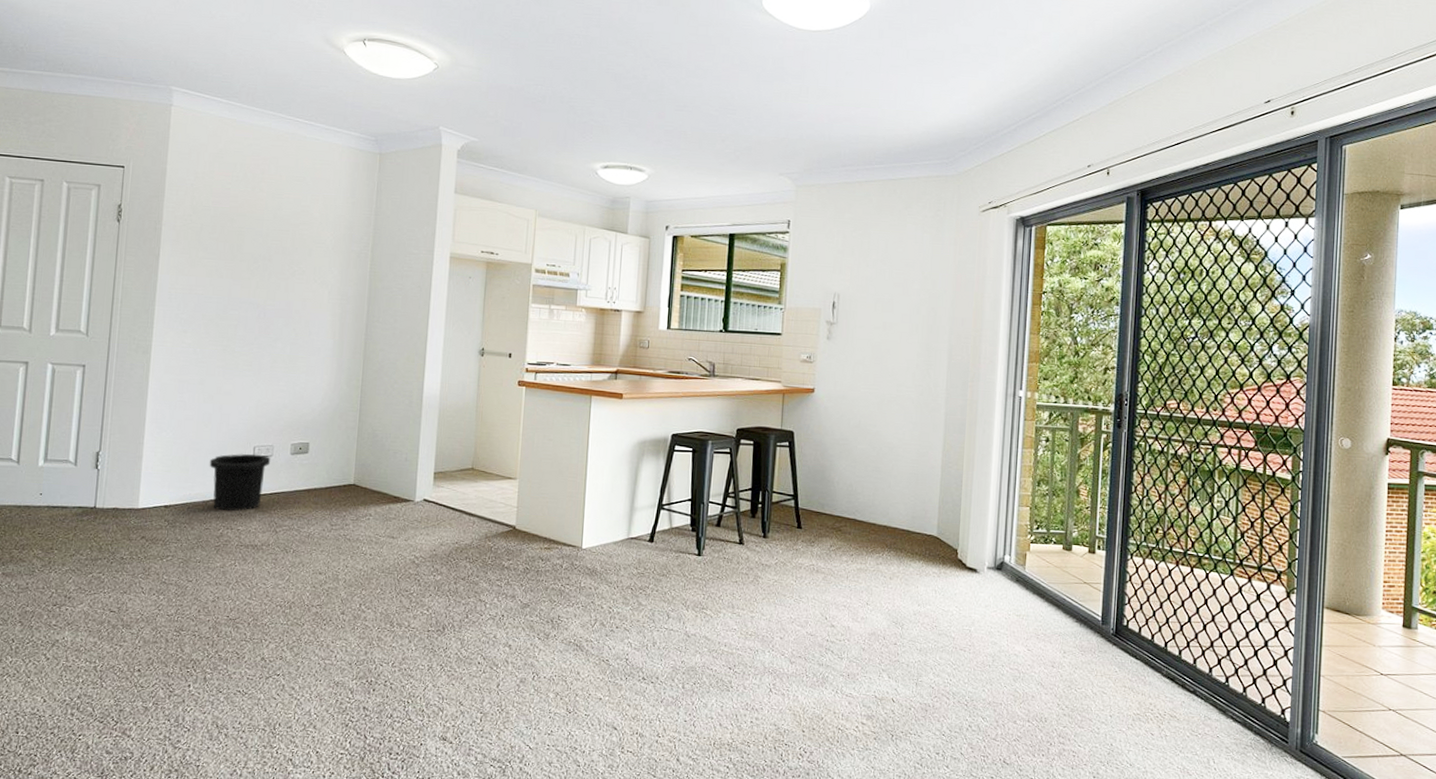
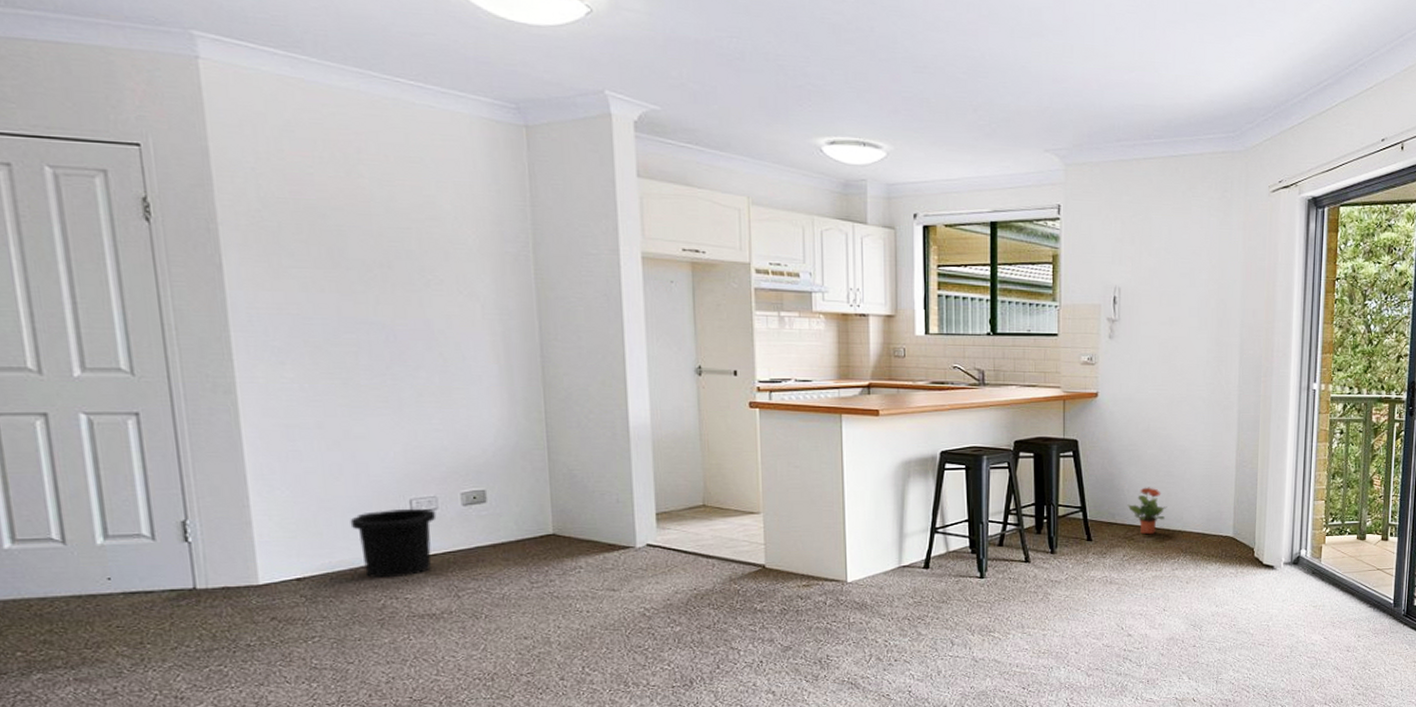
potted plant: none [836,480,874,528] -> present [1127,487,1167,535]

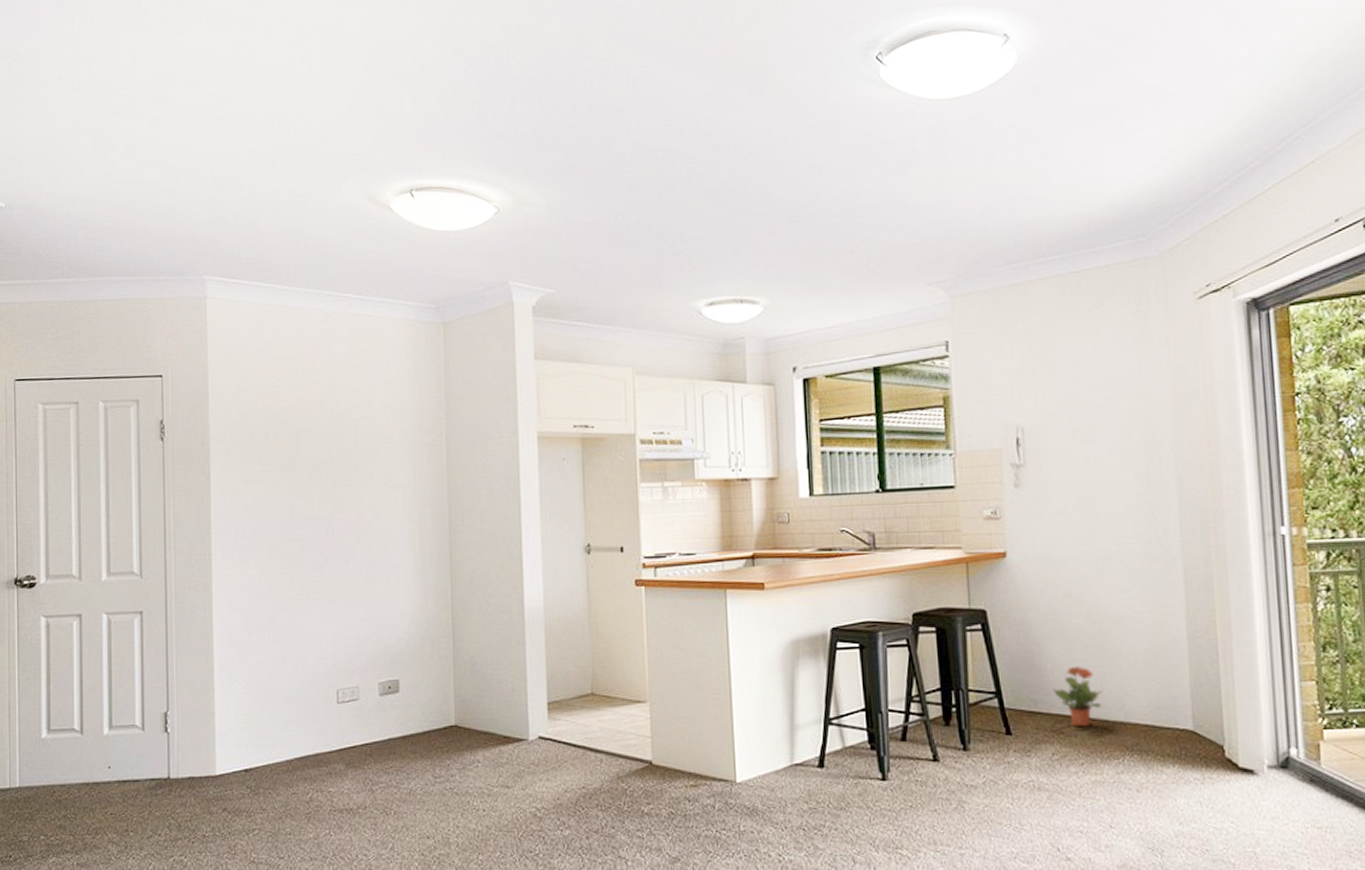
trash can: present [350,508,437,579] -> none [289,698,358,771]

